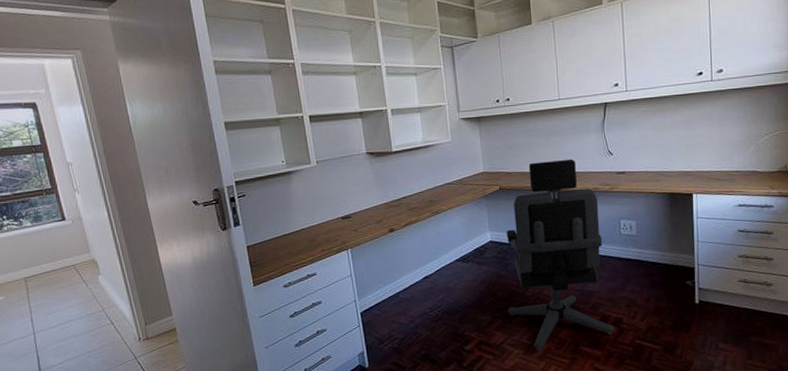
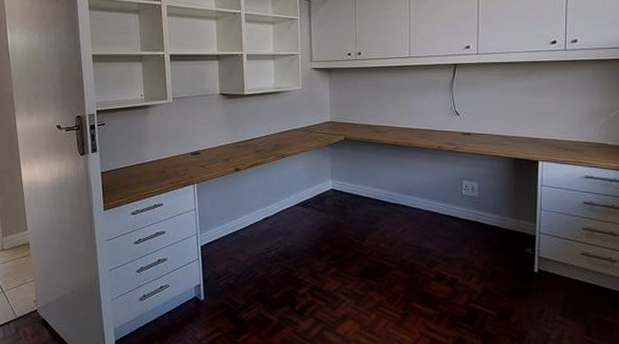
office chair: present [506,159,614,350] -> none [344,115,449,302]

